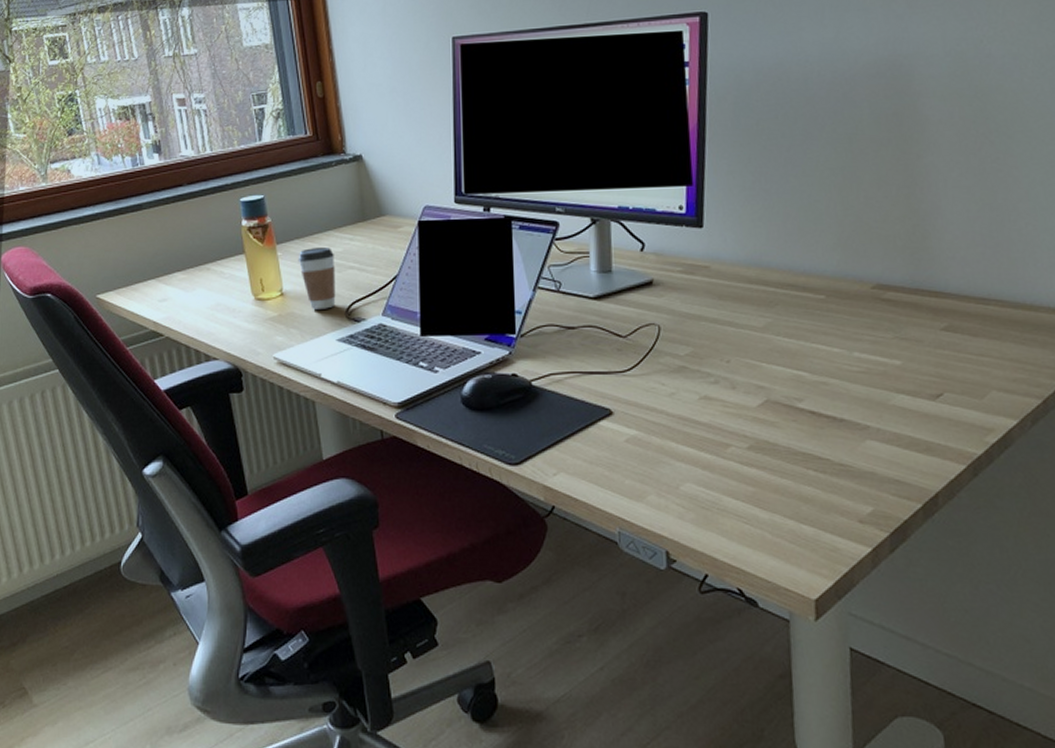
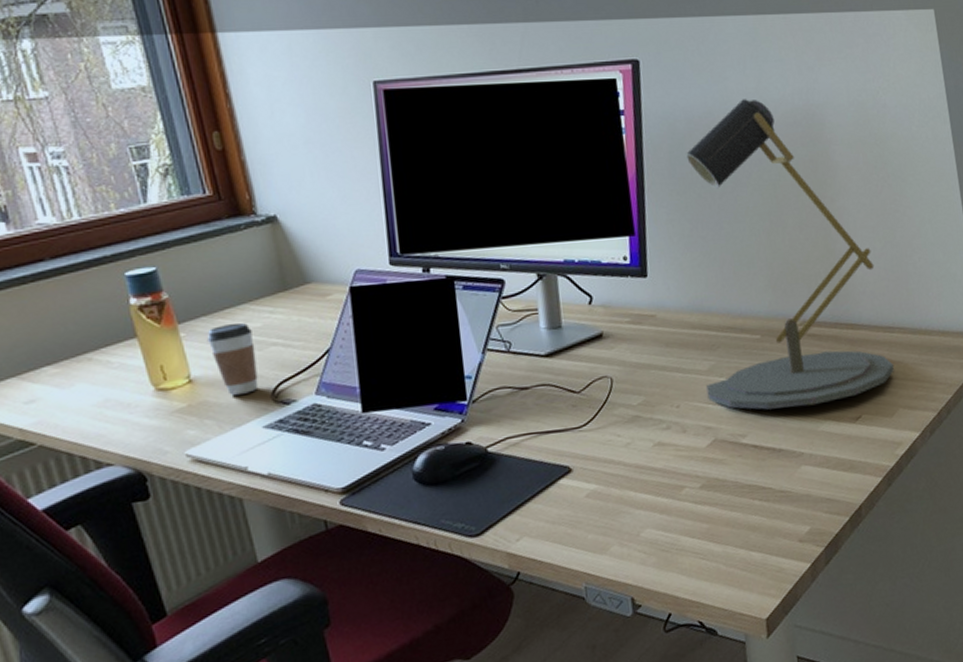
desk lamp: none [751,49,988,376] -> present [685,99,894,410]

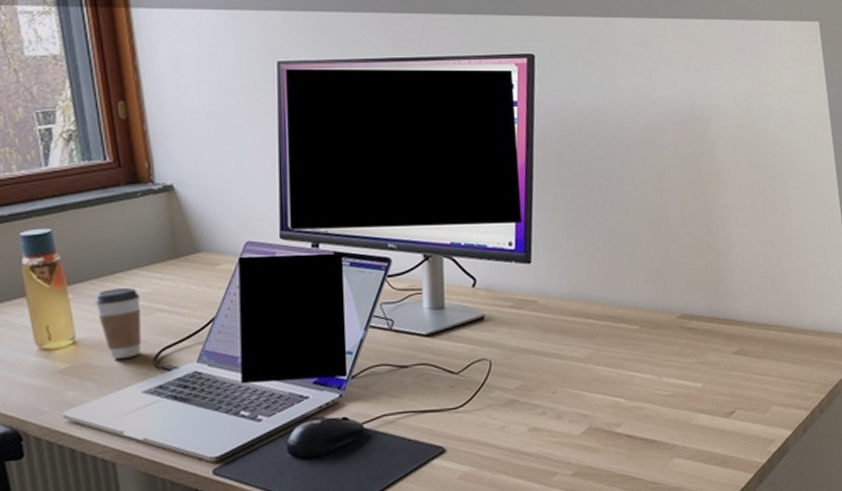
desk lamp: present [685,99,894,410] -> none [574,97,769,400]

